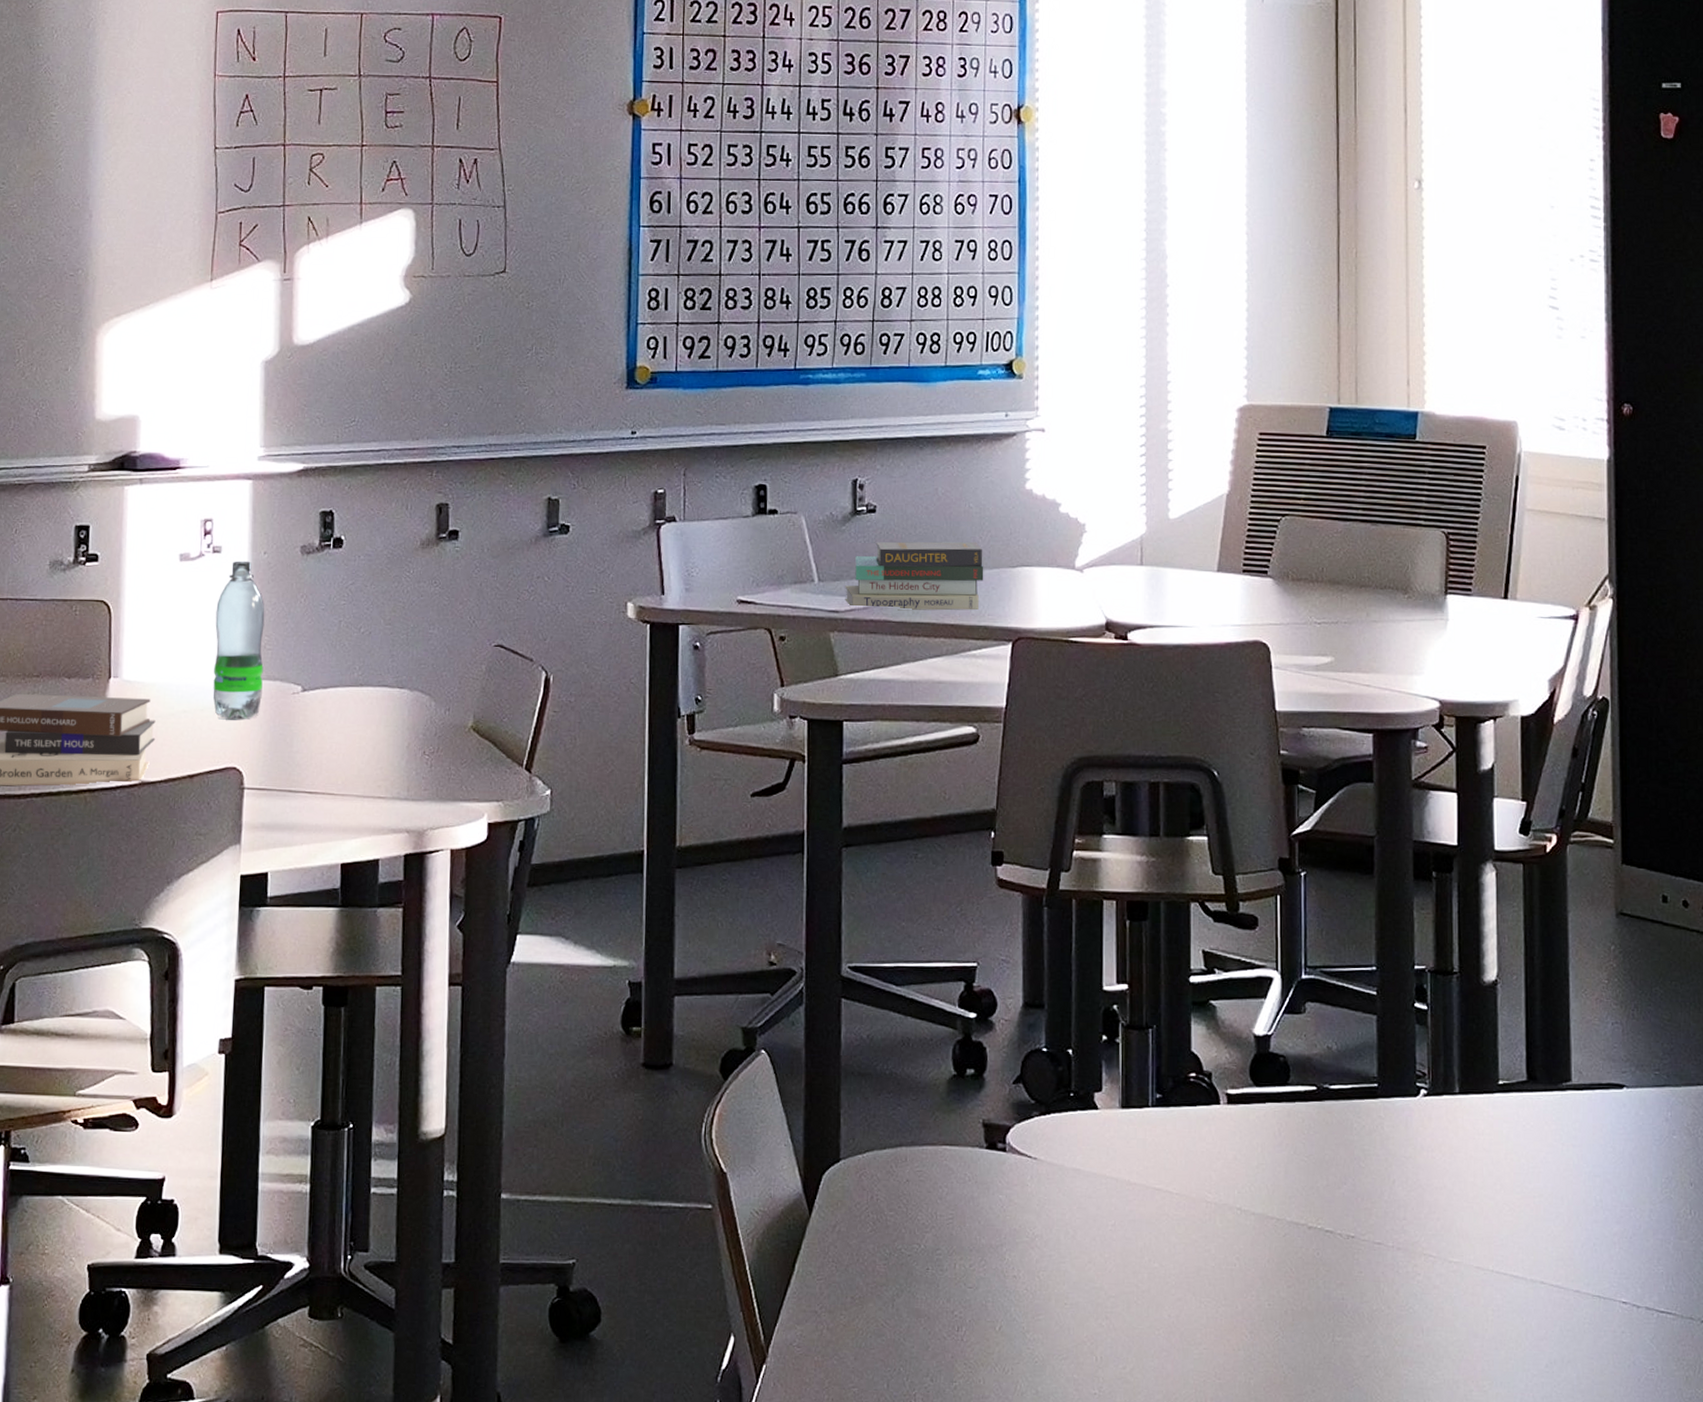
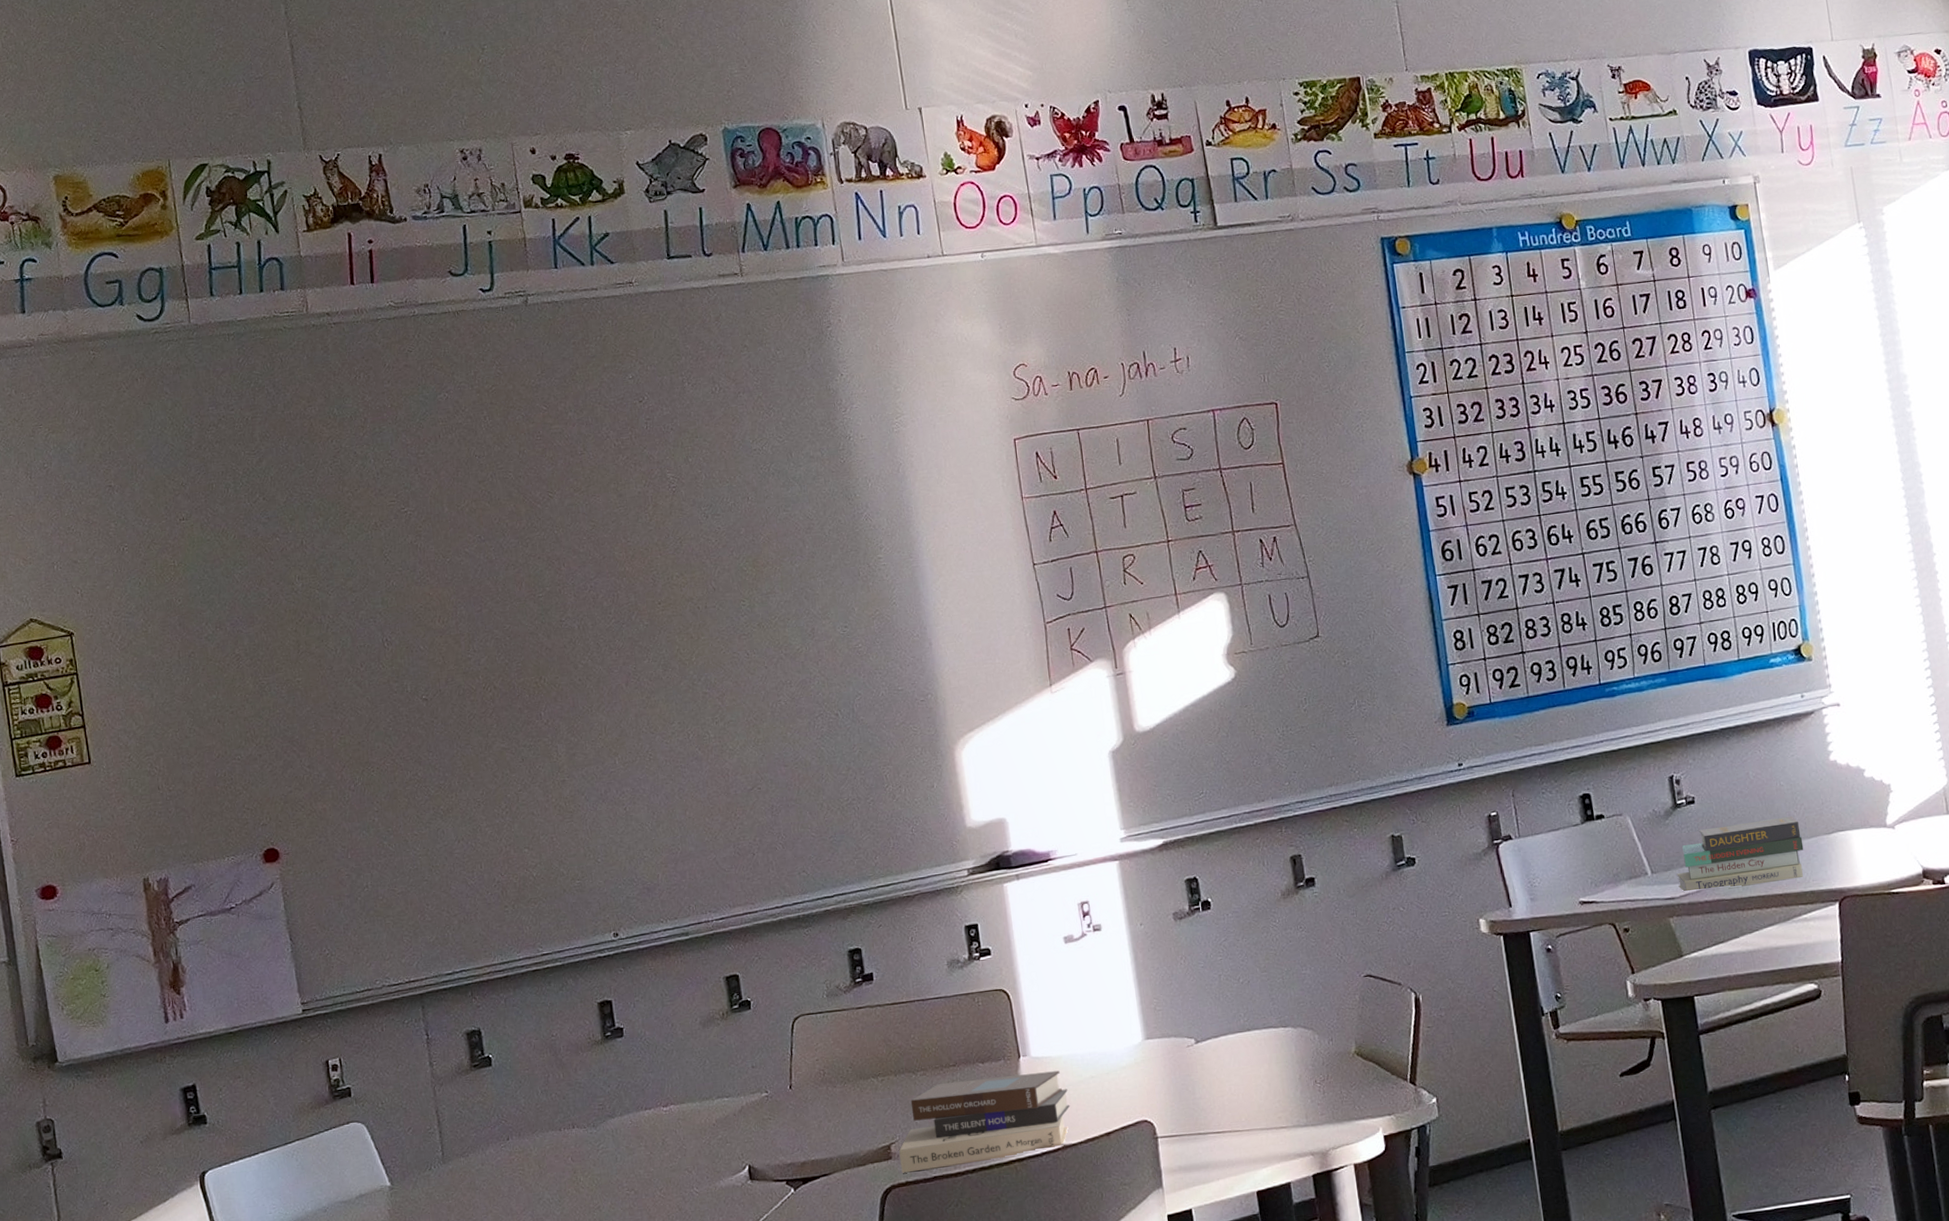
bottle: present [212,560,265,721] -> none [1105,934,1160,1080]

